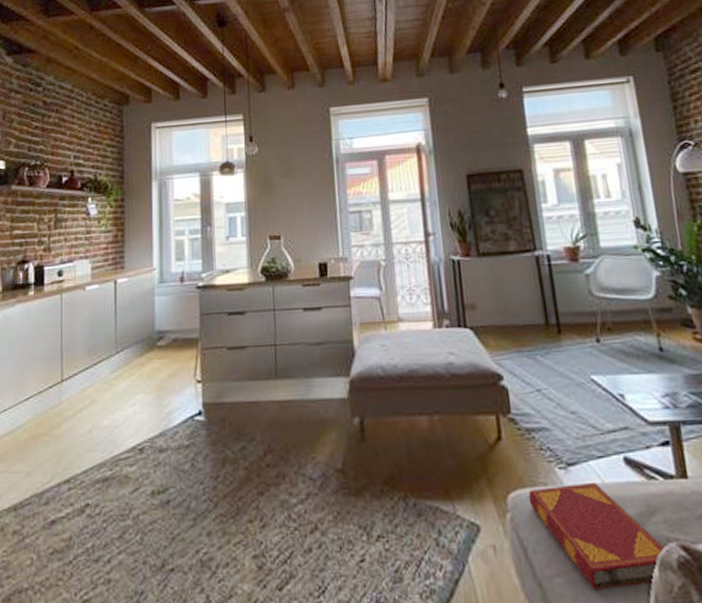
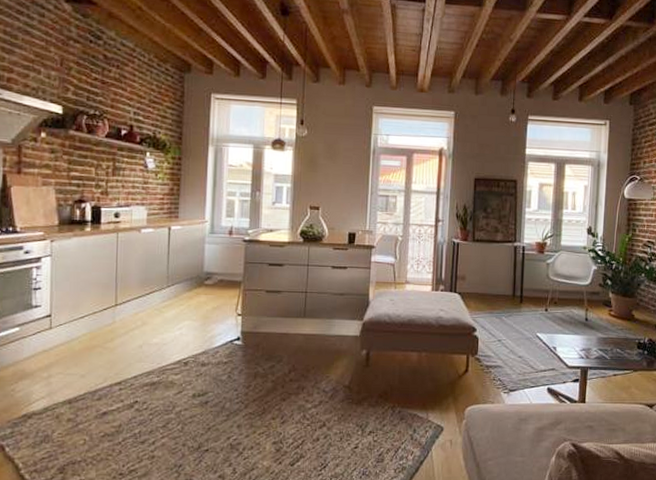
hardback book: present [528,483,668,590] -> none [479,403,563,469]

